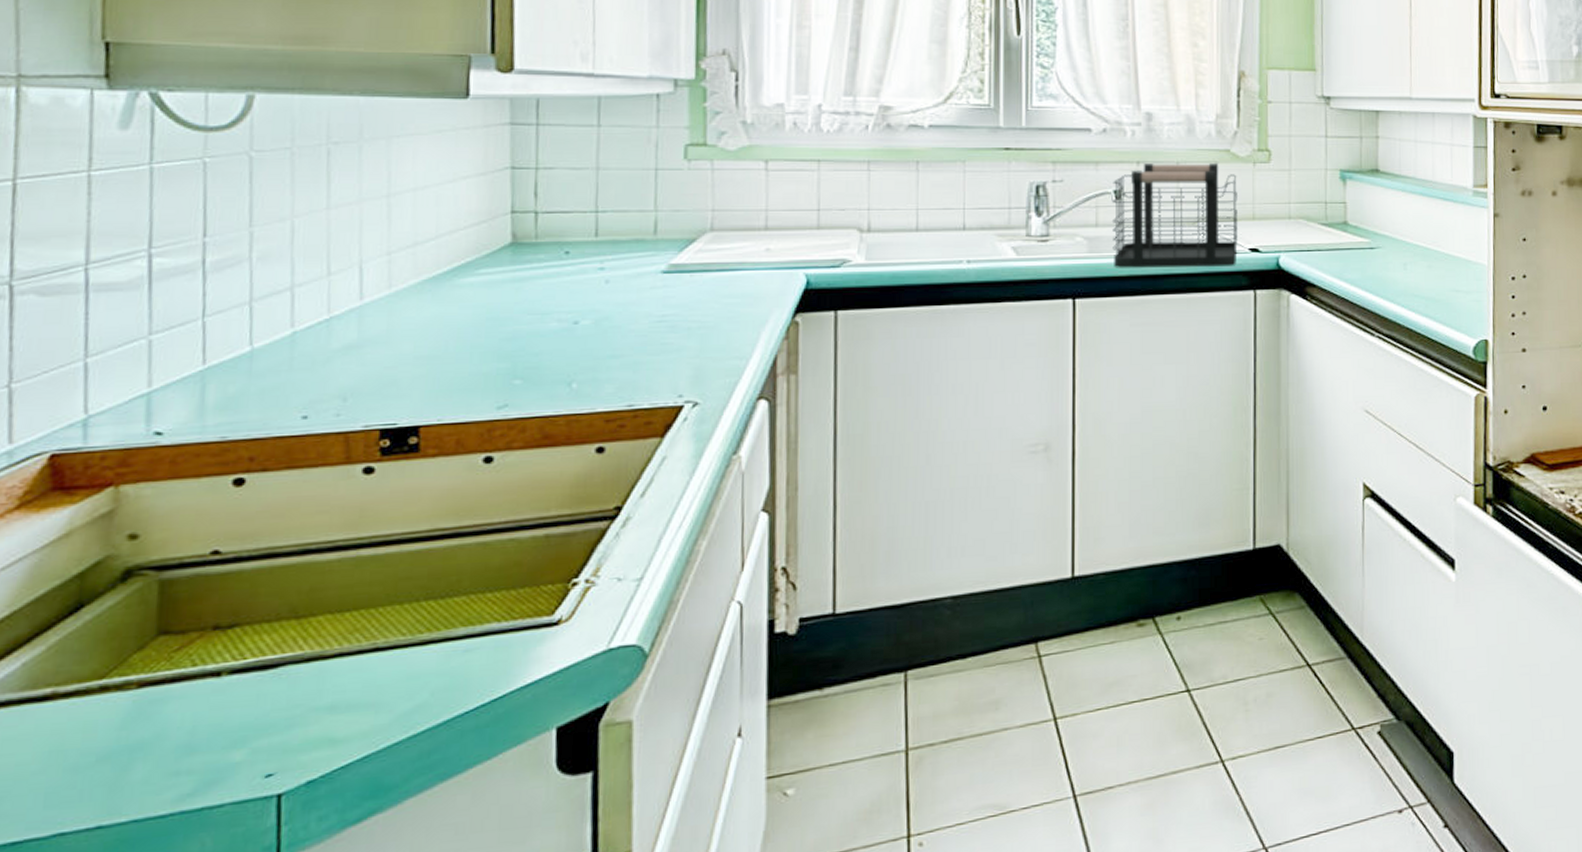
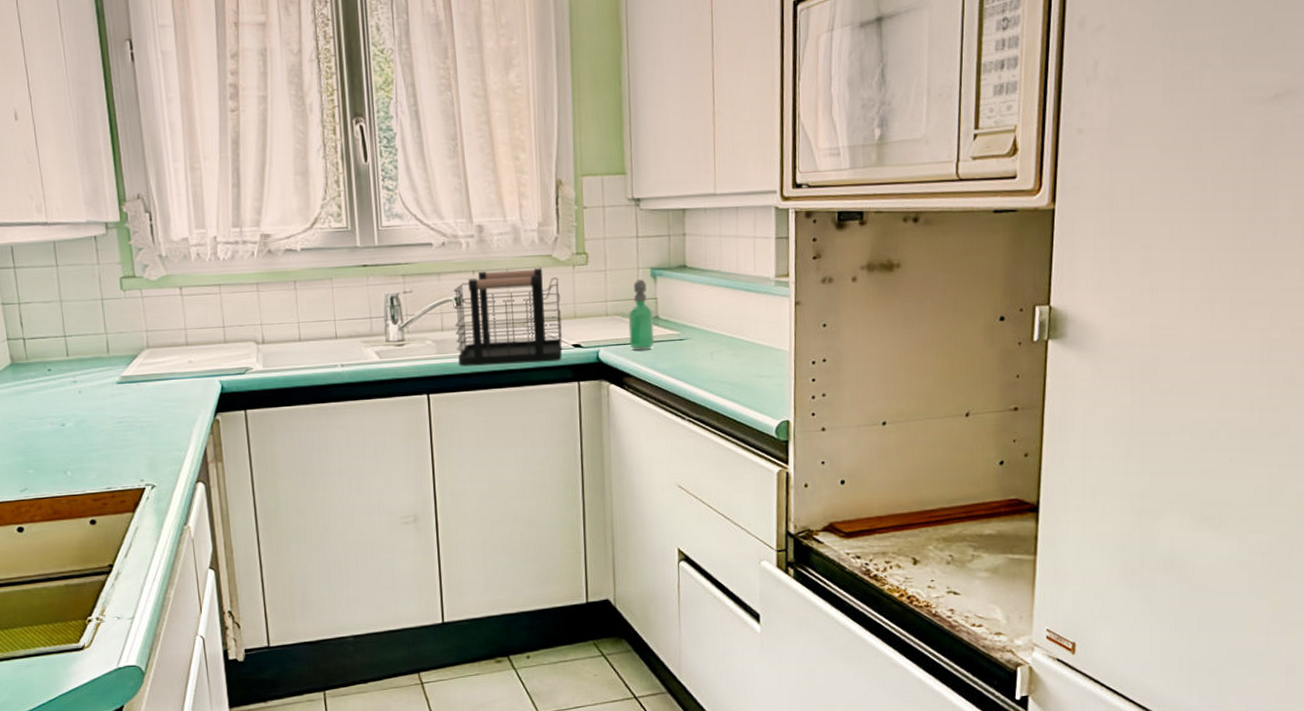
soap dispenser: none [1314,181,1342,258] -> present [628,279,654,350]

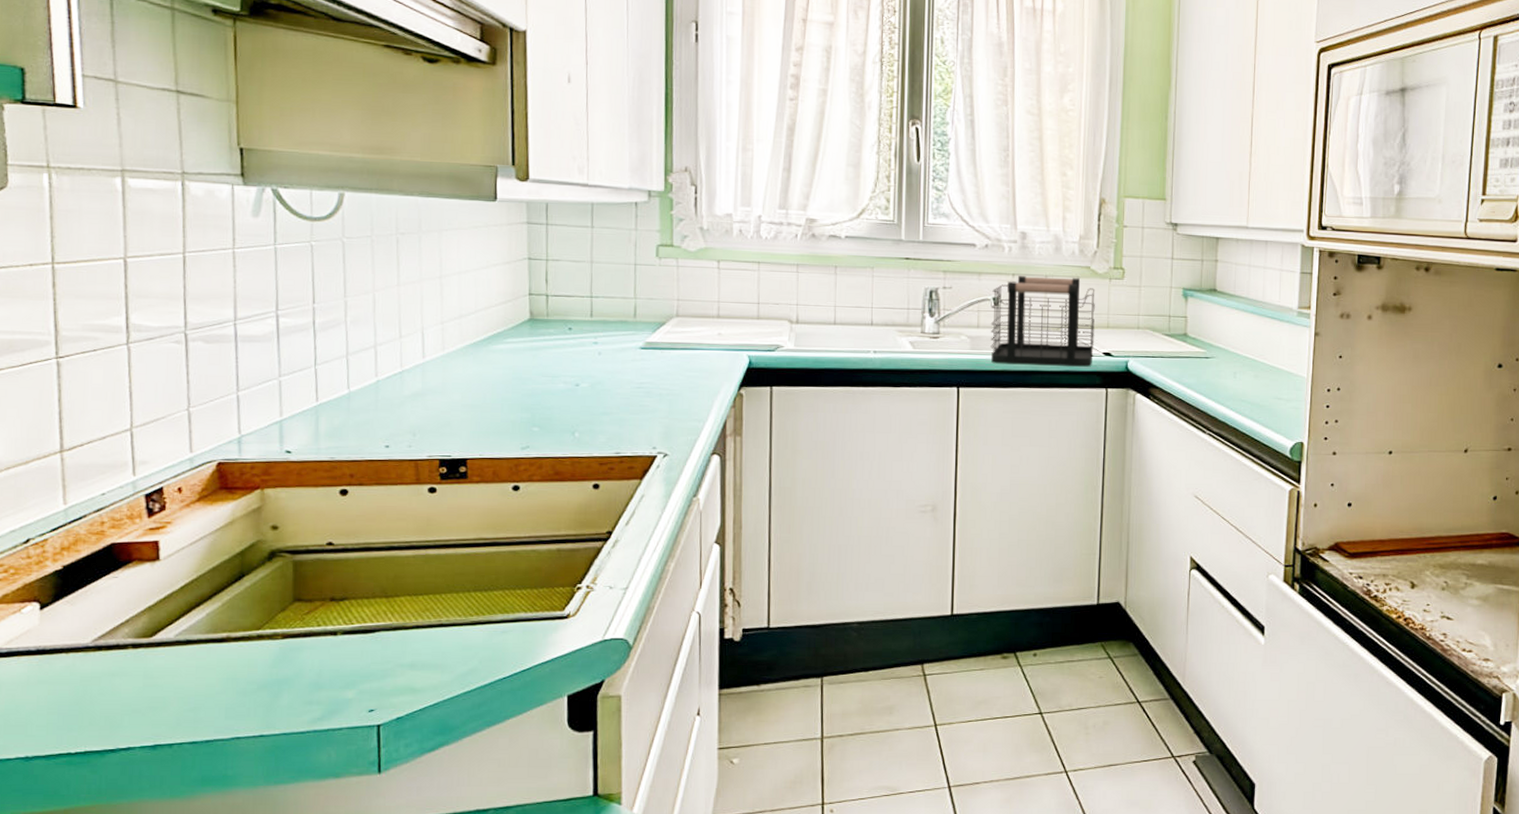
soap dispenser: present [628,279,654,350] -> none [1158,298,1182,364]

